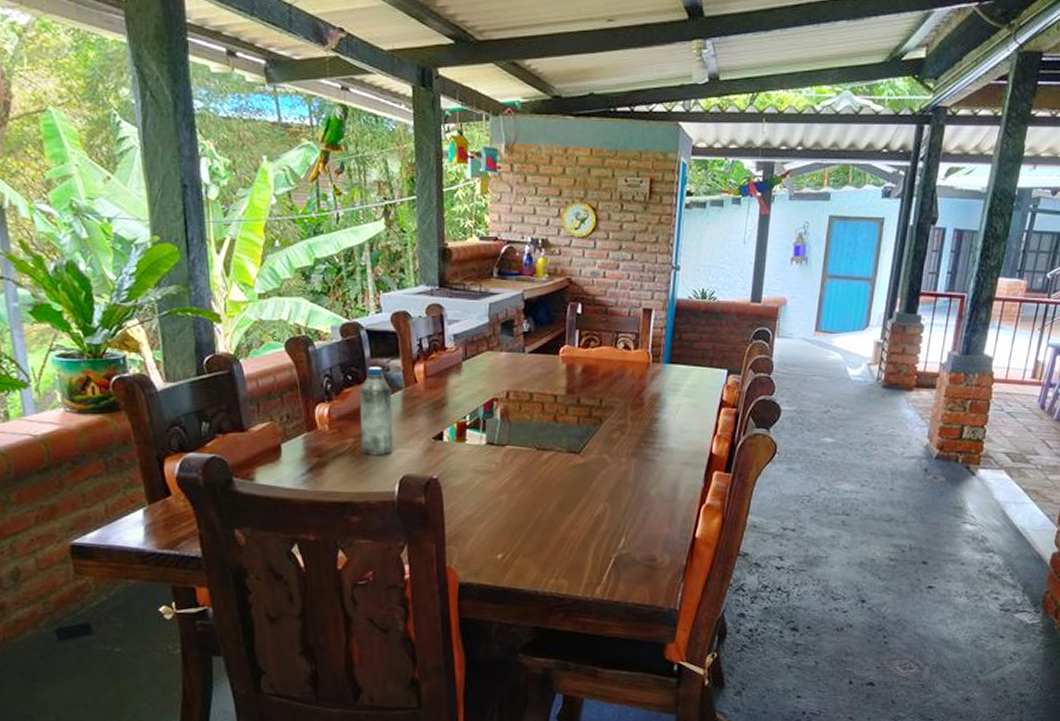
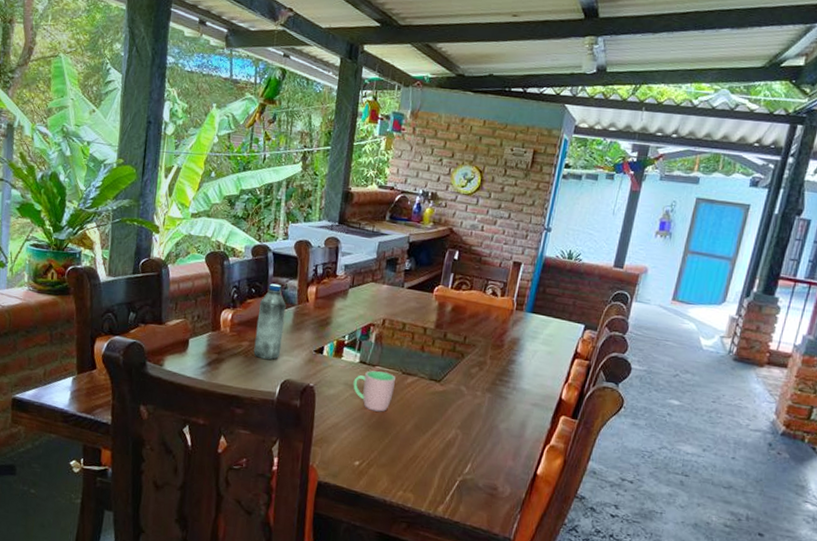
cup: none [483,451,530,496] -> present [353,370,395,412]

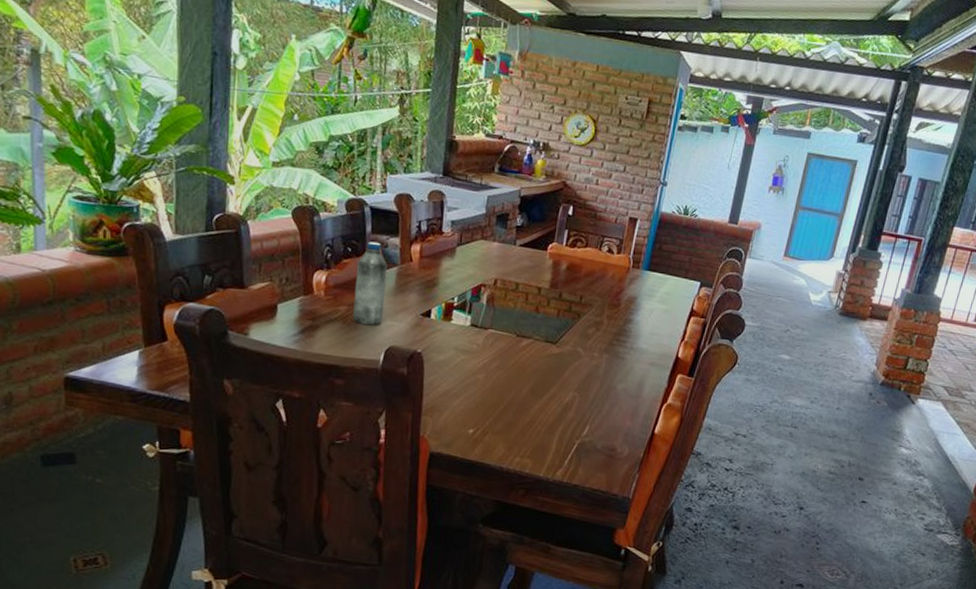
cup: present [353,370,395,412] -> none [464,334,509,377]

